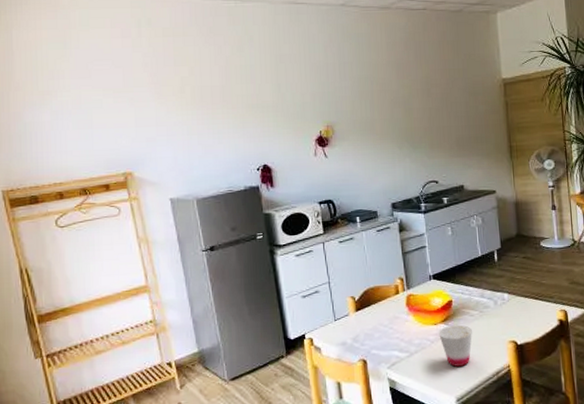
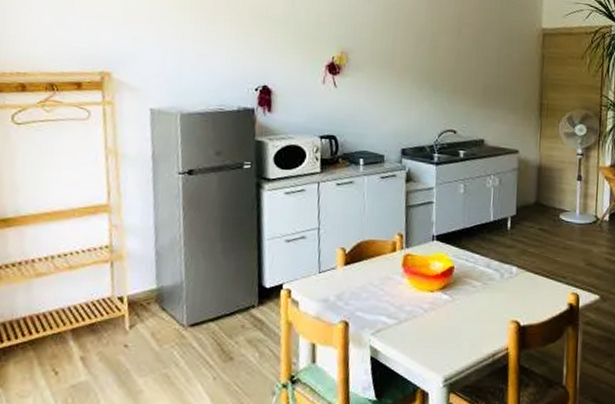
cup: present [439,324,472,367] -> none [434,294,472,343]

